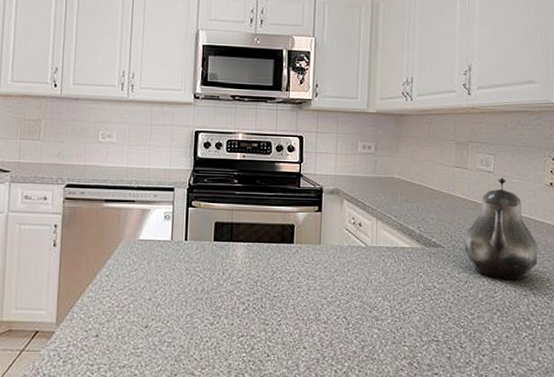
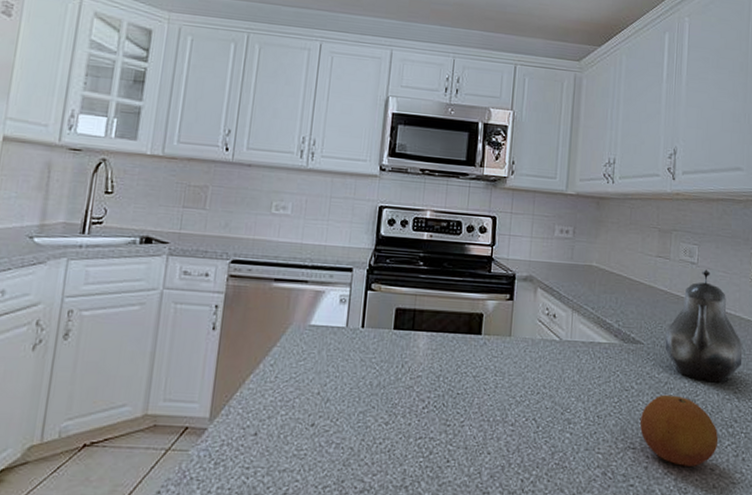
fruit: none [442,292,517,356] -> present [639,394,719,466]

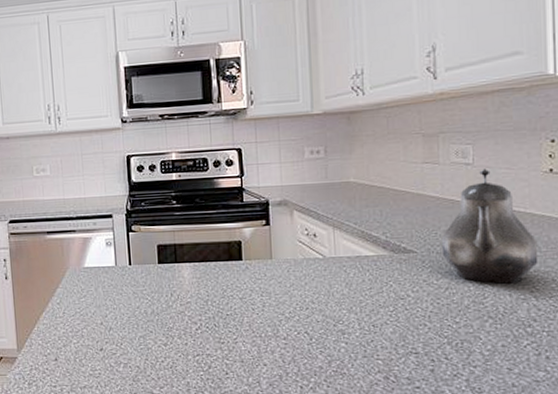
fruit: present [639,394,719,466] -> none [420,299,515,367]

